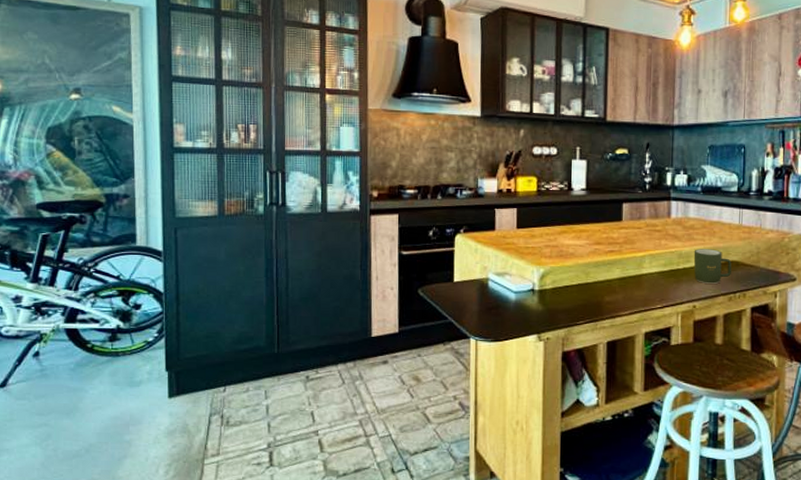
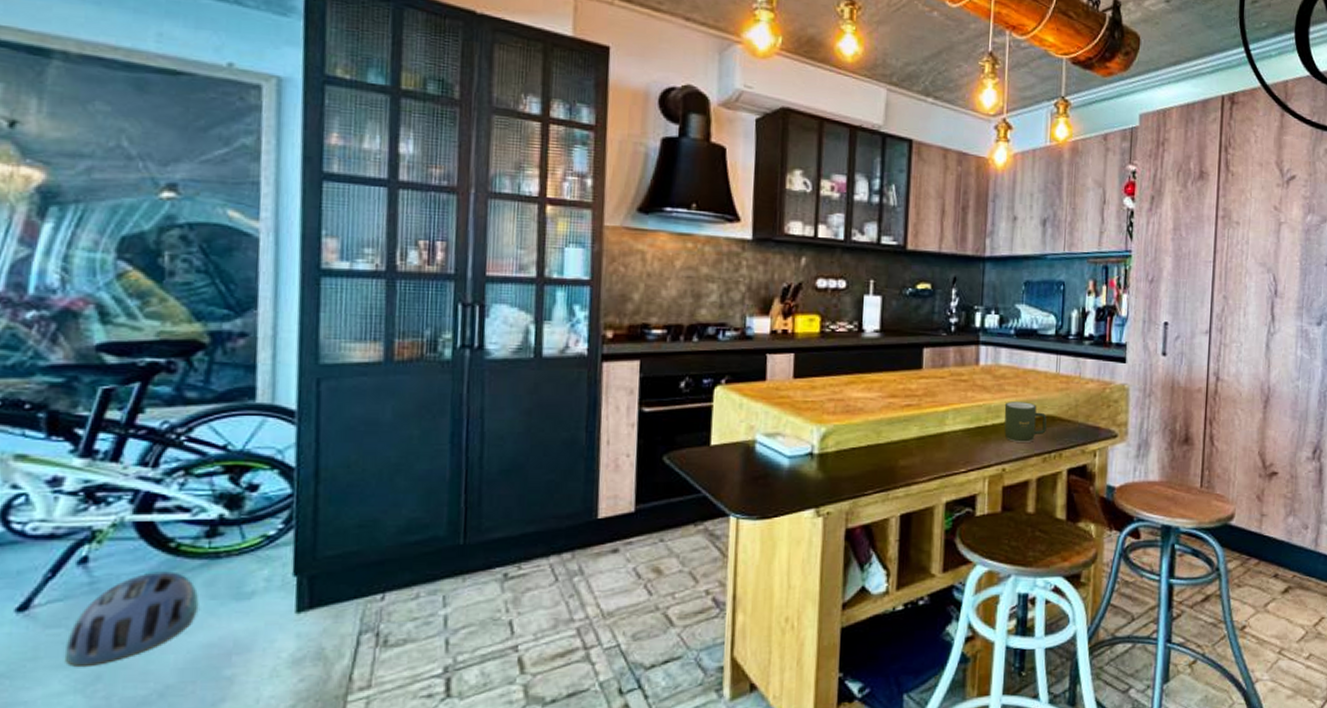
bicycle helmet: none [29,364,107,427] -> present [66,571,199,666]

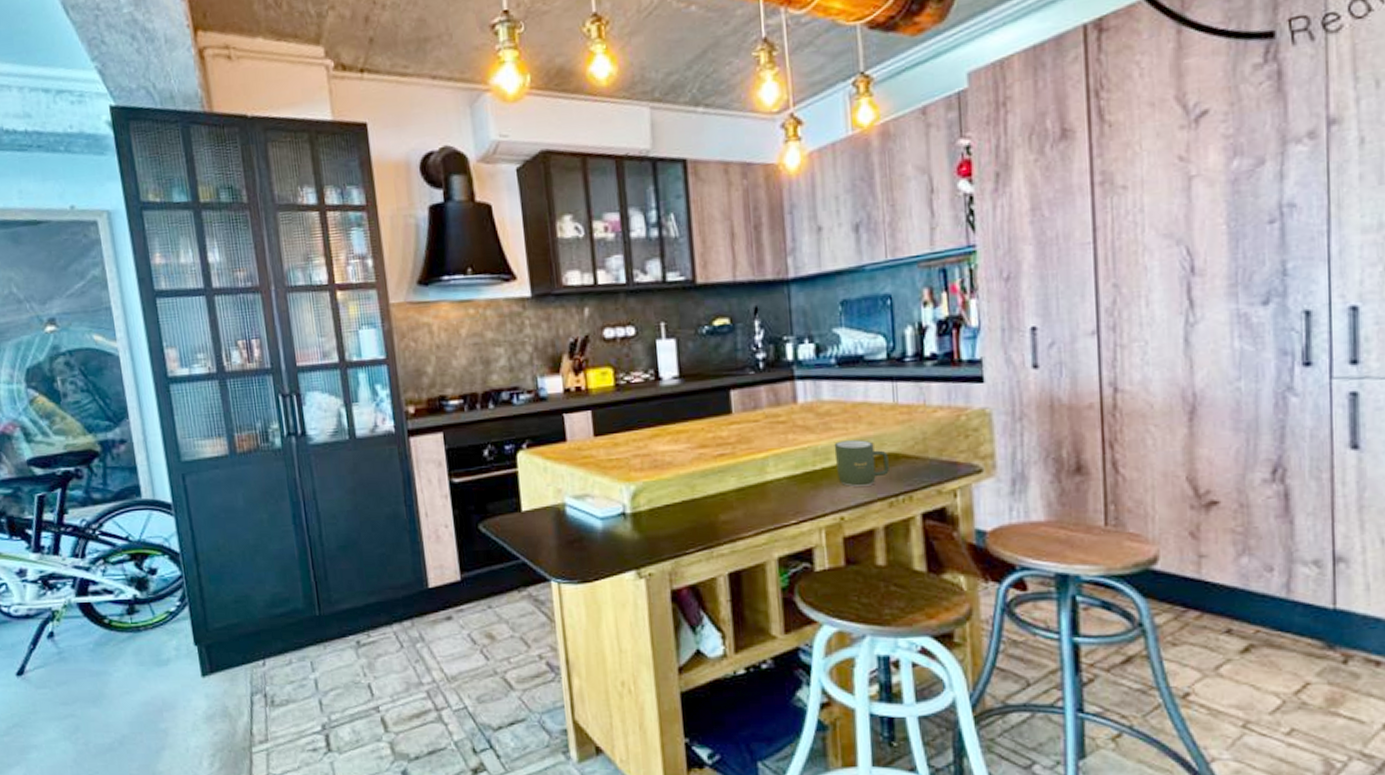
bicycle helmet: present [66,571,199,666] -> none [52,643,133,719]

